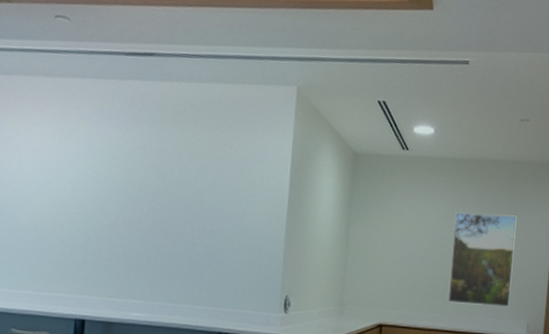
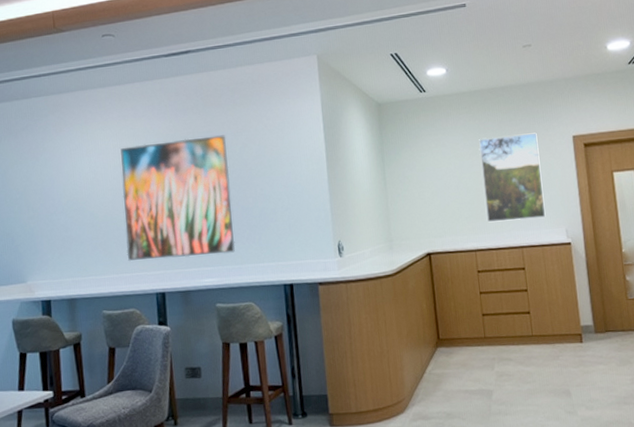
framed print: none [48,150,181,289] -> present [120,135,235,262]

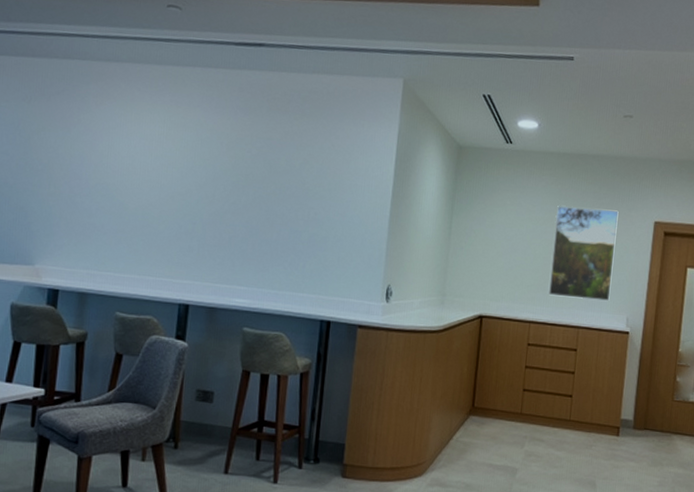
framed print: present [120,135,235,262] -> none [153,136,287,276]

